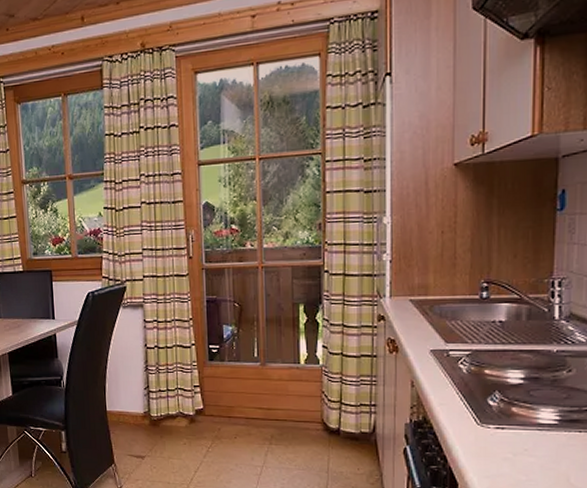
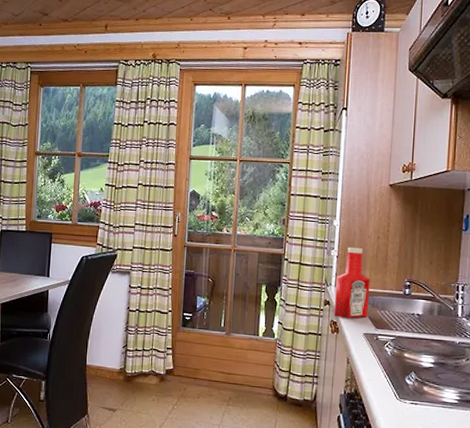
ketchup bottle: none [390,247,435,335] -> present [333,247,370,319]

